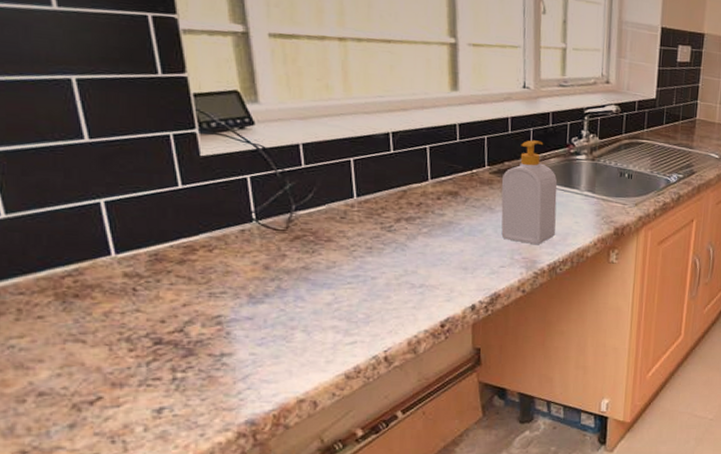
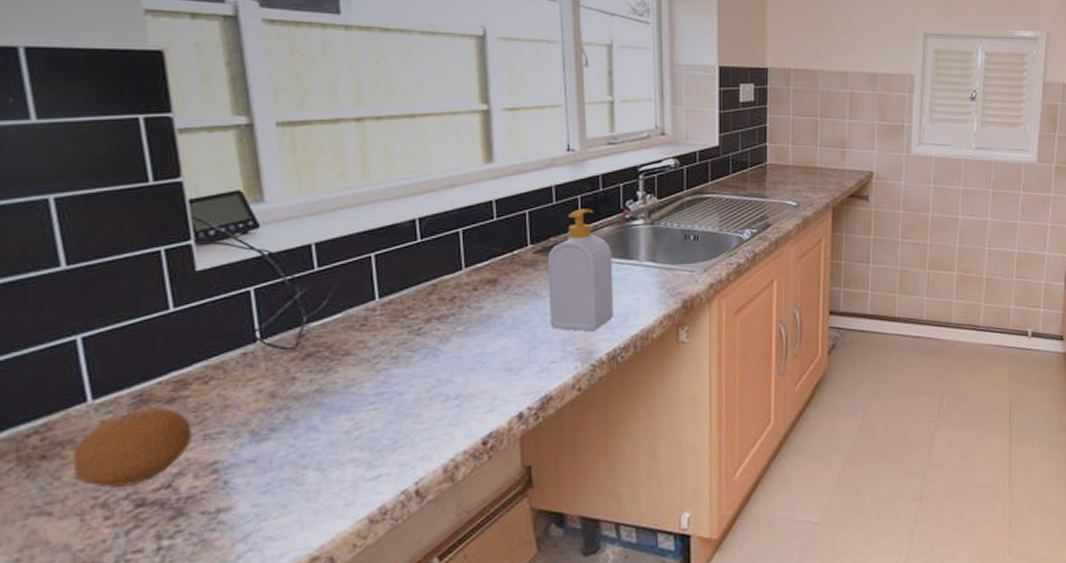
fruit: none [101,266,200,327] -> present [73,407,193,488]

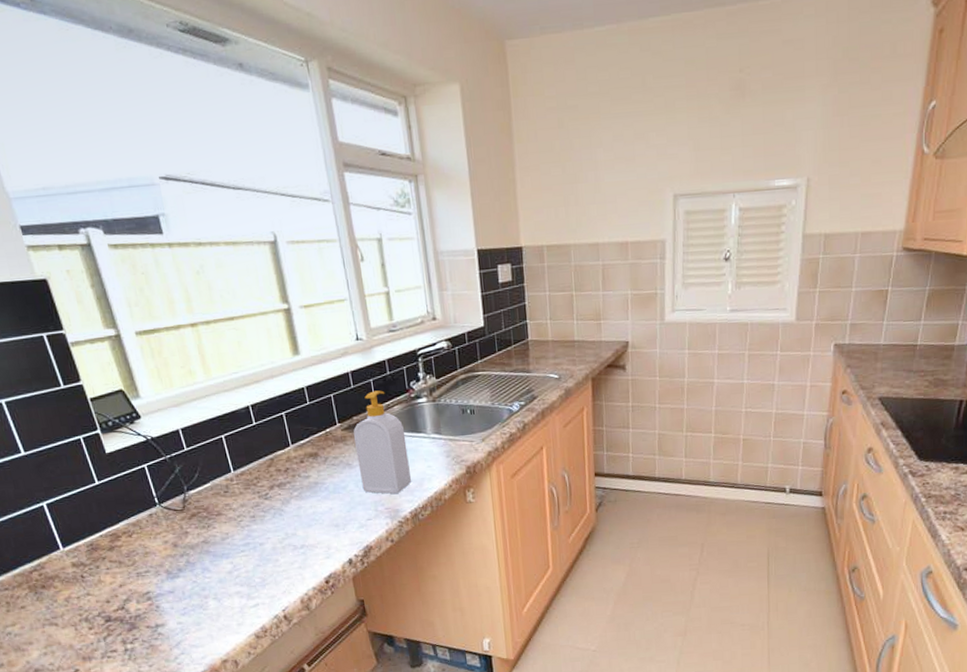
fruit: present [73,407,193,488] -> none [60,553,130,608]

